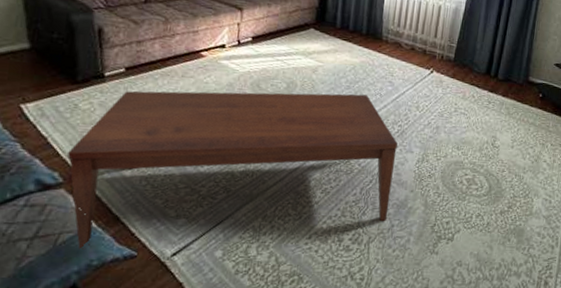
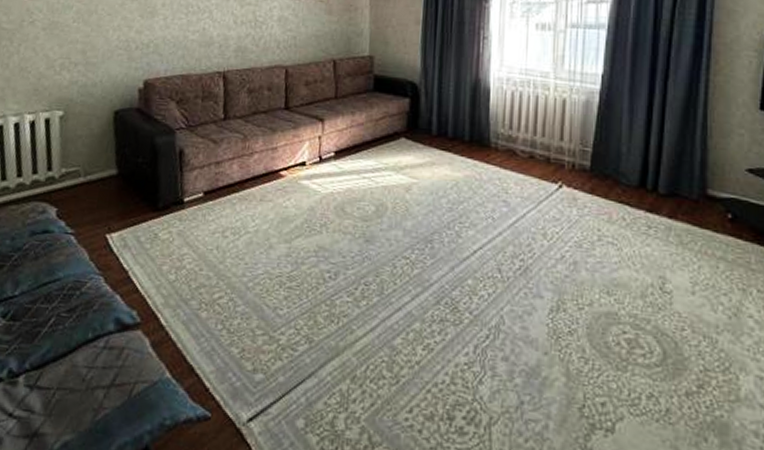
coffee table: present [67,91,398,249] -> none [146,217,520,405]

